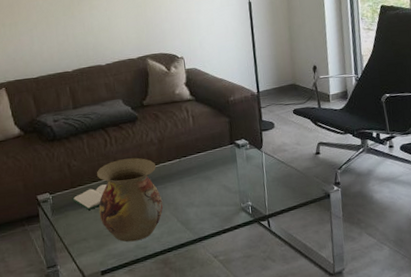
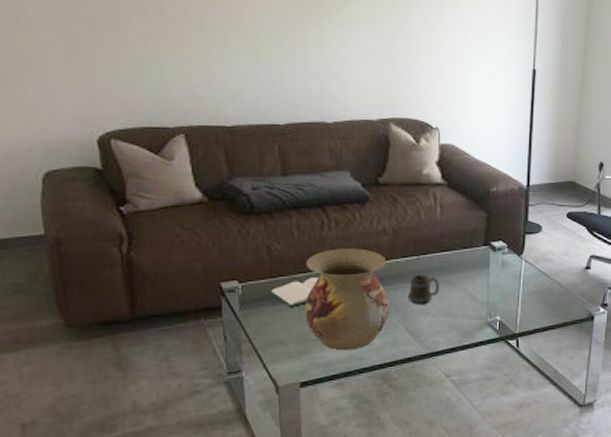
mug: none [175,173,200,198] -> present [407,274,439,304]

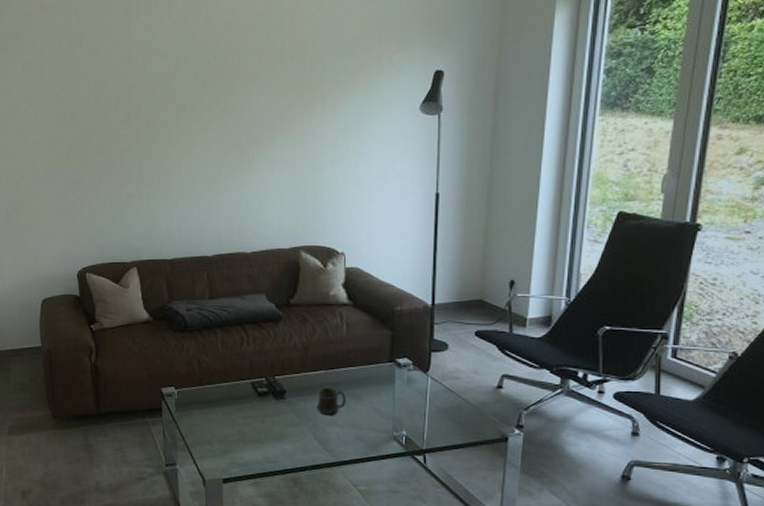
hardback book: present [270,278,319,307] -> none [199,387,239,412]
vase: present [304,248,390,351] -> none [227,362,301,454]

